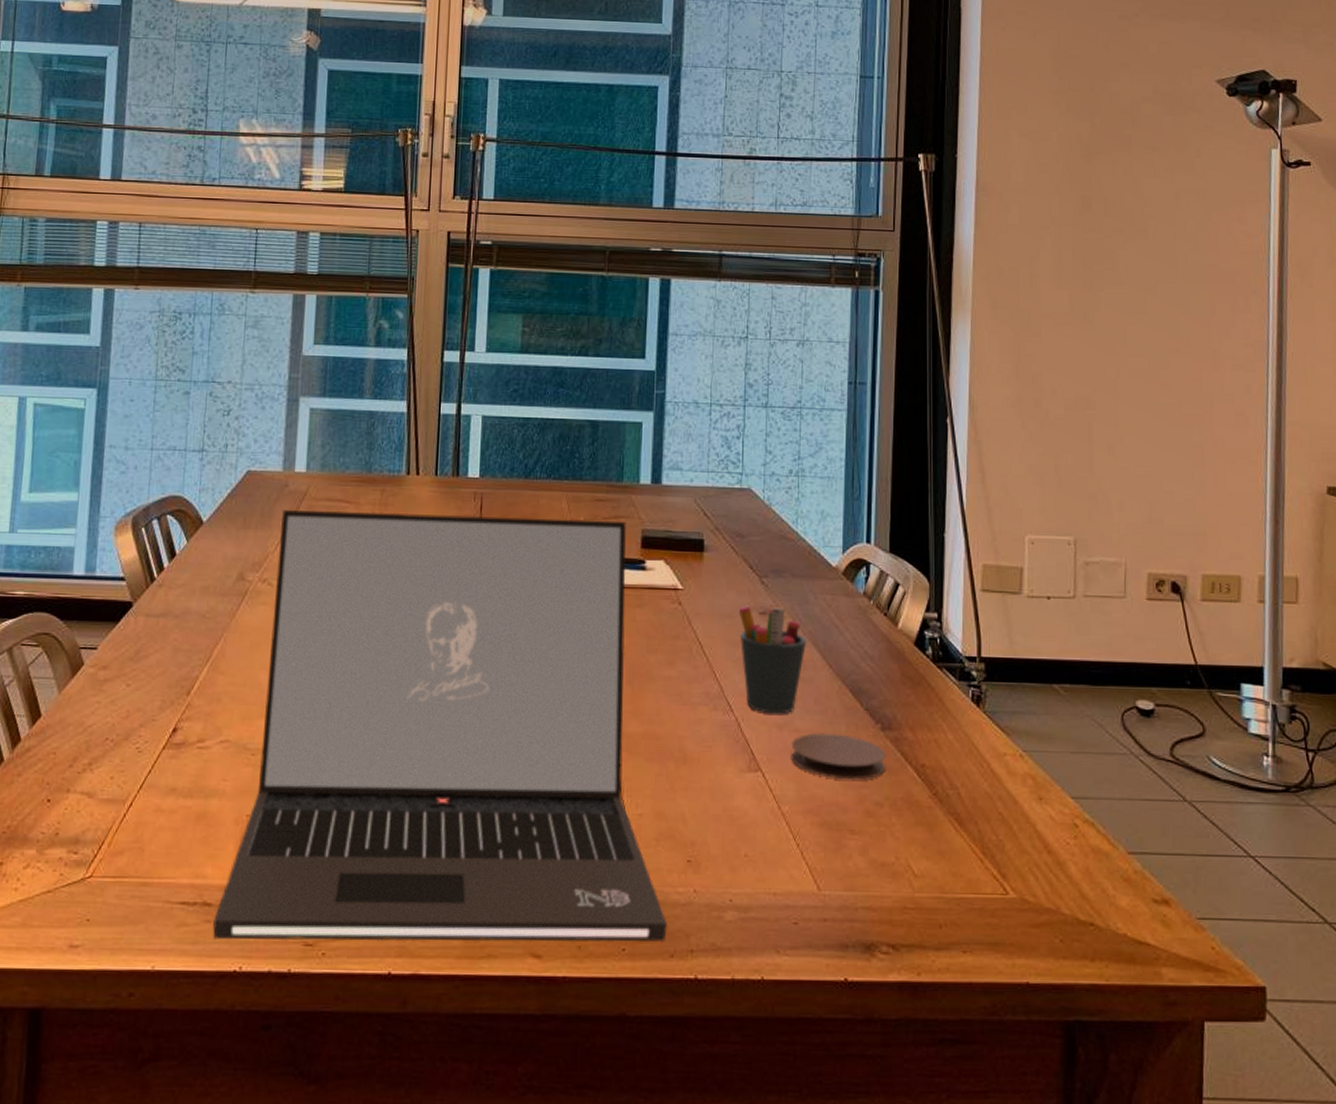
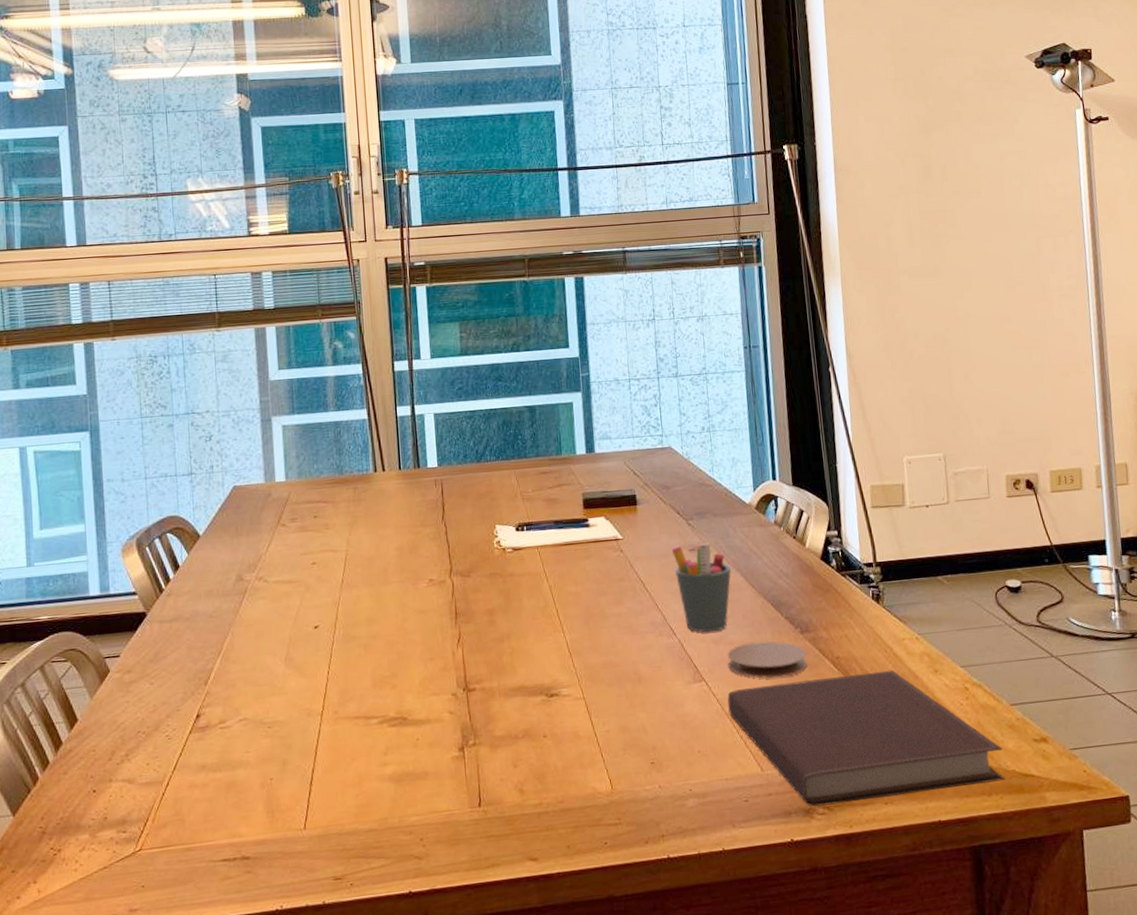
laptop: present [213,510,667,943] -> none [253,488,640,886]
notebook: none [786,786,1114,946] -> present [727,670,1005,807]

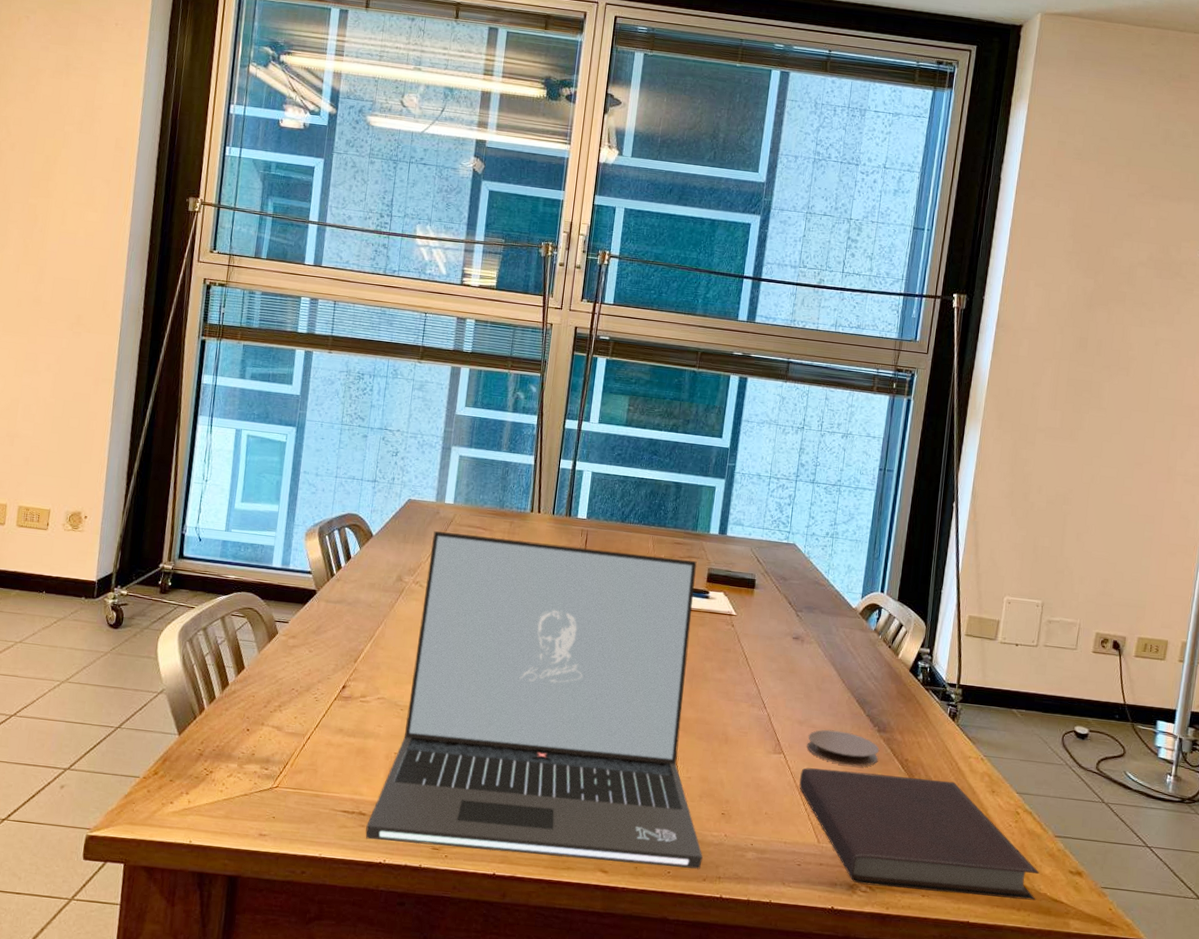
laptop: none [253,488,640,886] -> present [365,531,703,870]
pen holder: present [671,543,732,633] -> none [776,631,828,714]

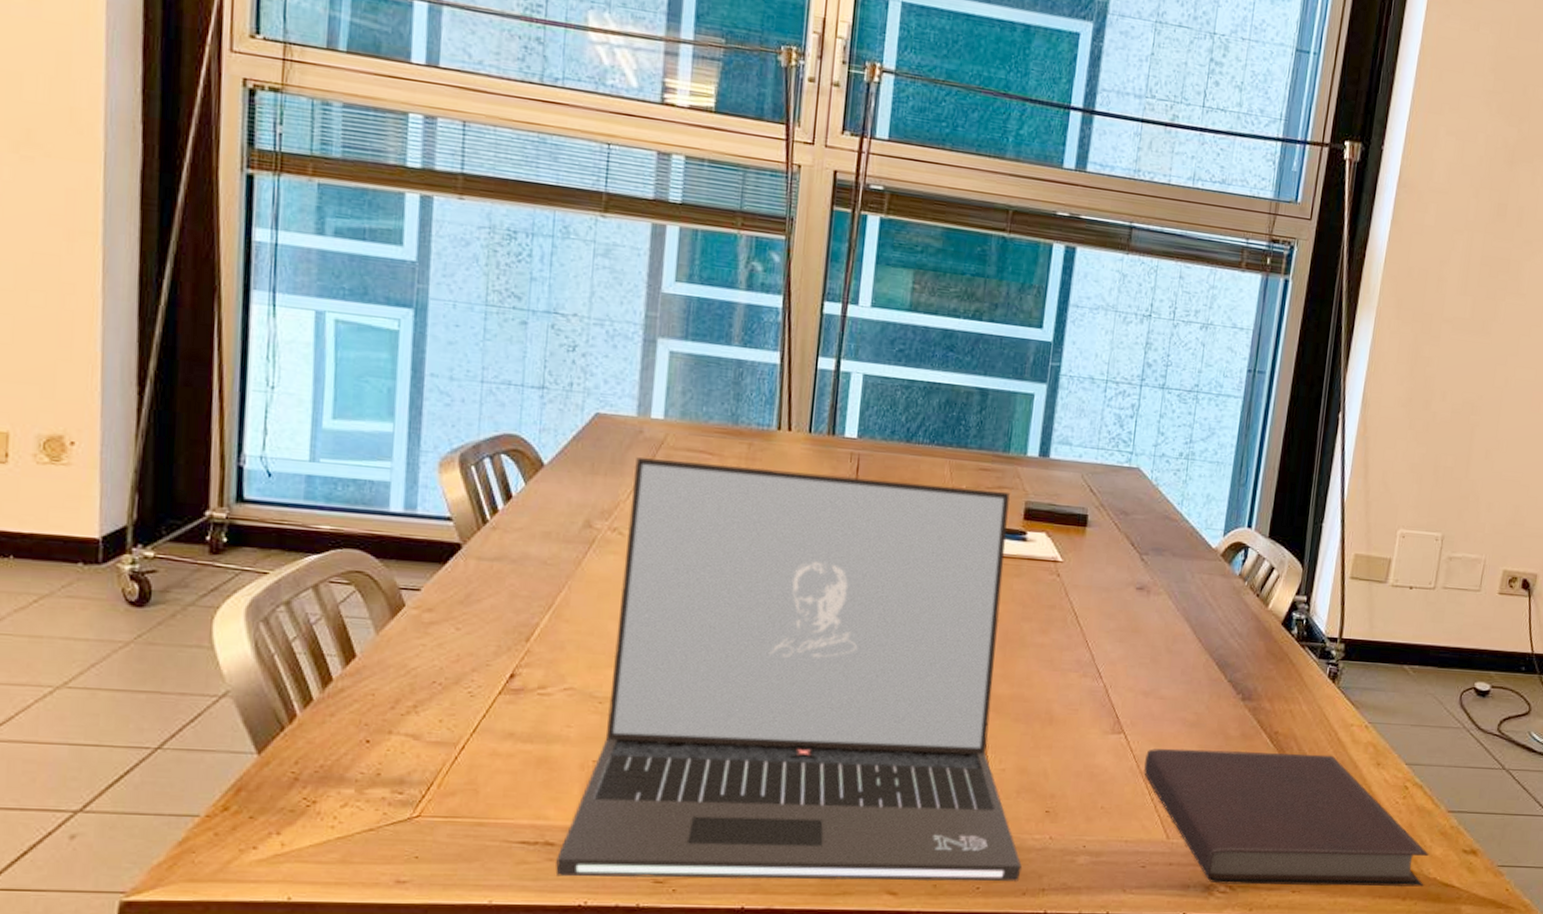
coaster: present [807,729,880,767] -> none [1153,701,1244,744]

